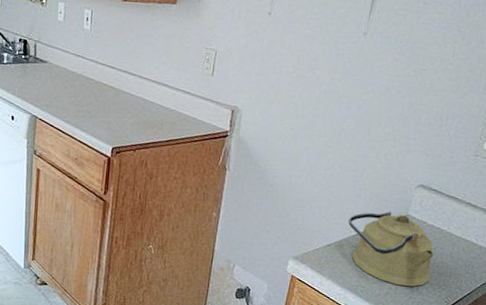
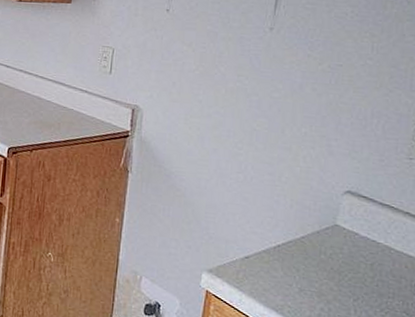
kettle: present [348,211,434,287] -> none [267,220,371,309]

